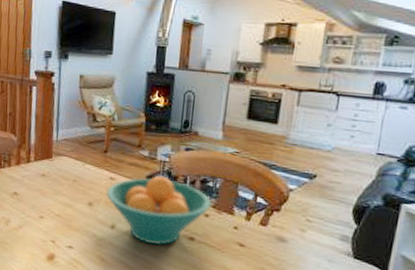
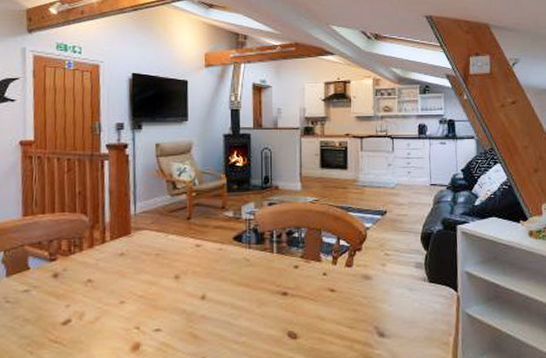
fruit bowl: present [106,175,212,245] -> none [193,234,299,308]

